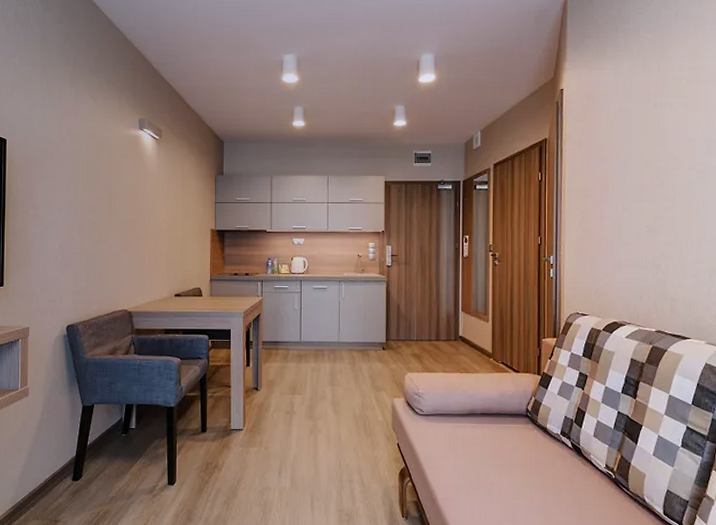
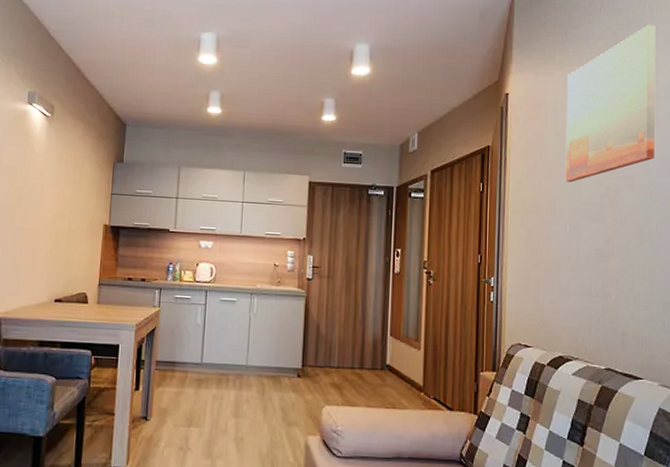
wall art: none [617,14,703,167] -> present [565,24,656,183]

